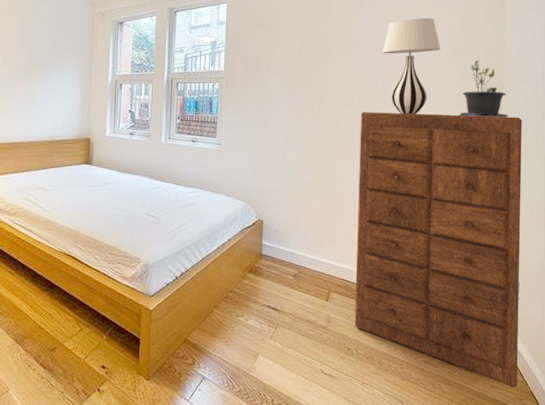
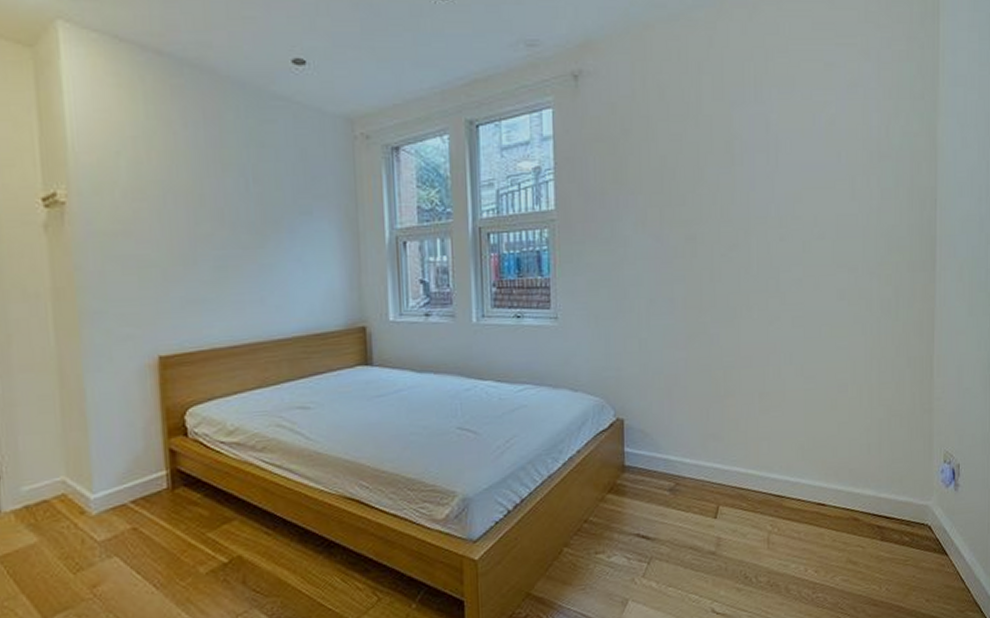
dresser: present [354,112,522,388] -> none [749,243,961,599]
table lamp: present [382,18,441,115] -> none [775,112,854,253]
potted plant: present [458,59,509,117] -> none [879,167,944,248]

